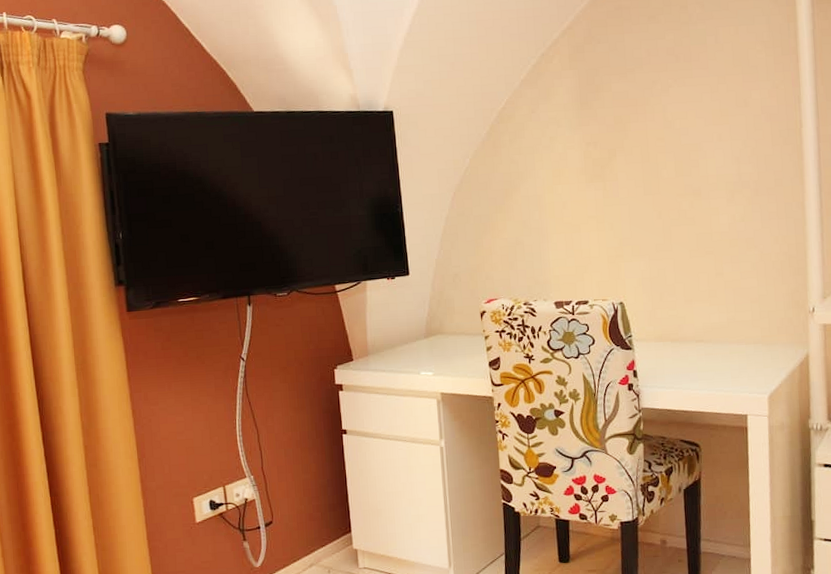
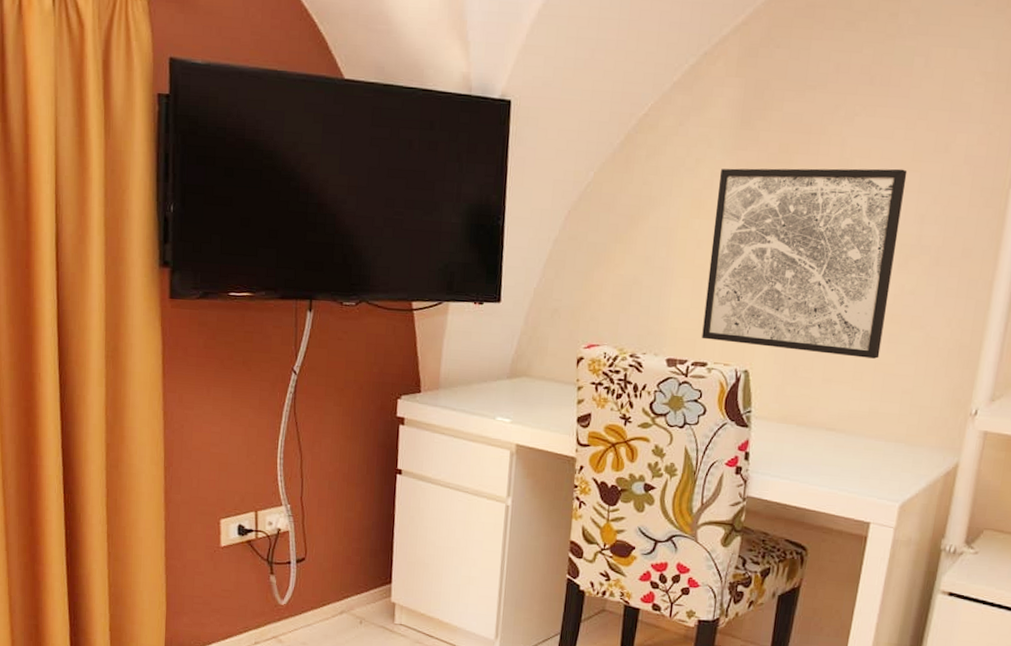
wall art: none [571,123,727,282] -> present [702,168,907,359]

